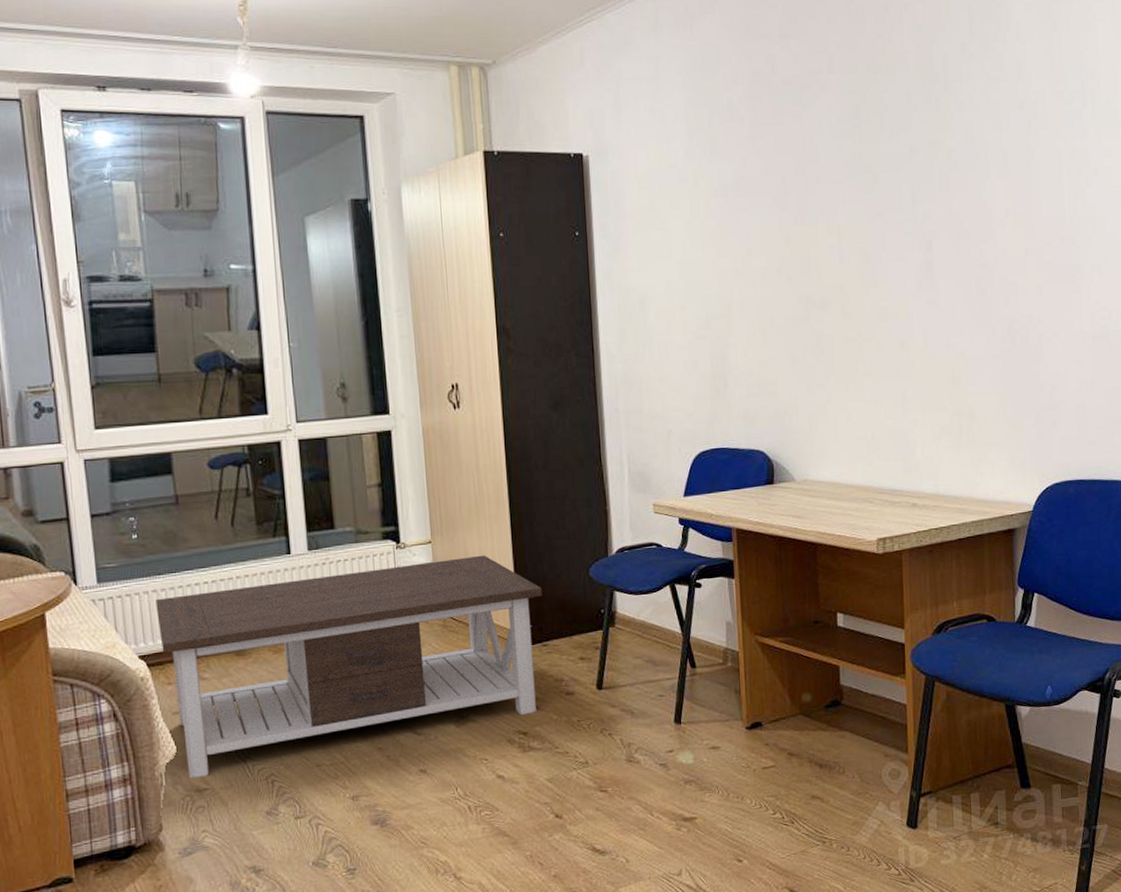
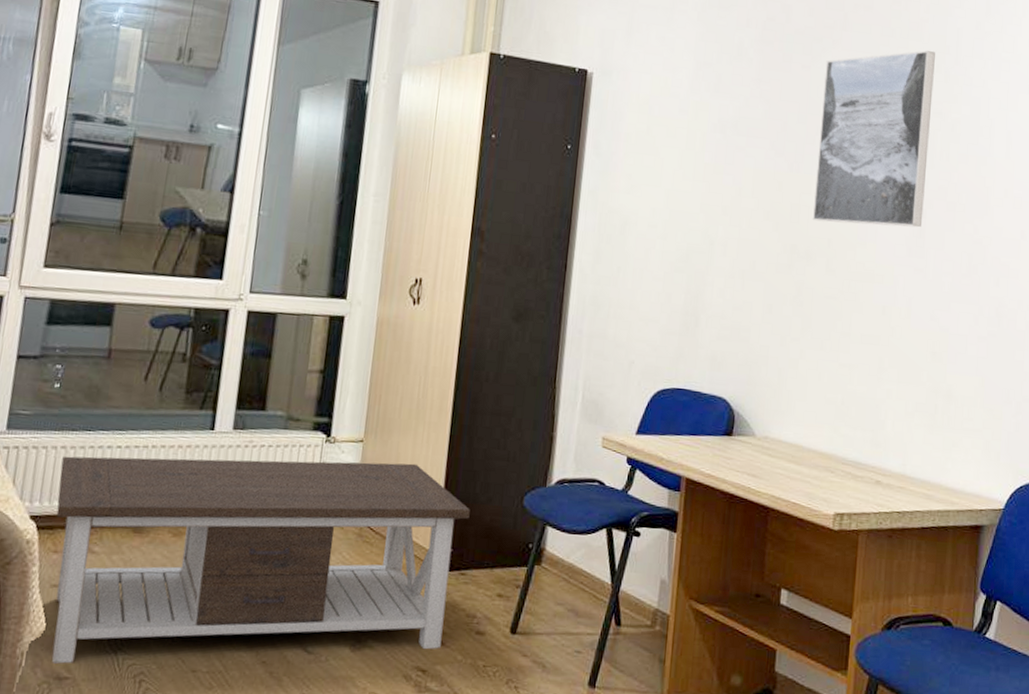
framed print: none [817,81,929,269] -> present [812,50,935,228]

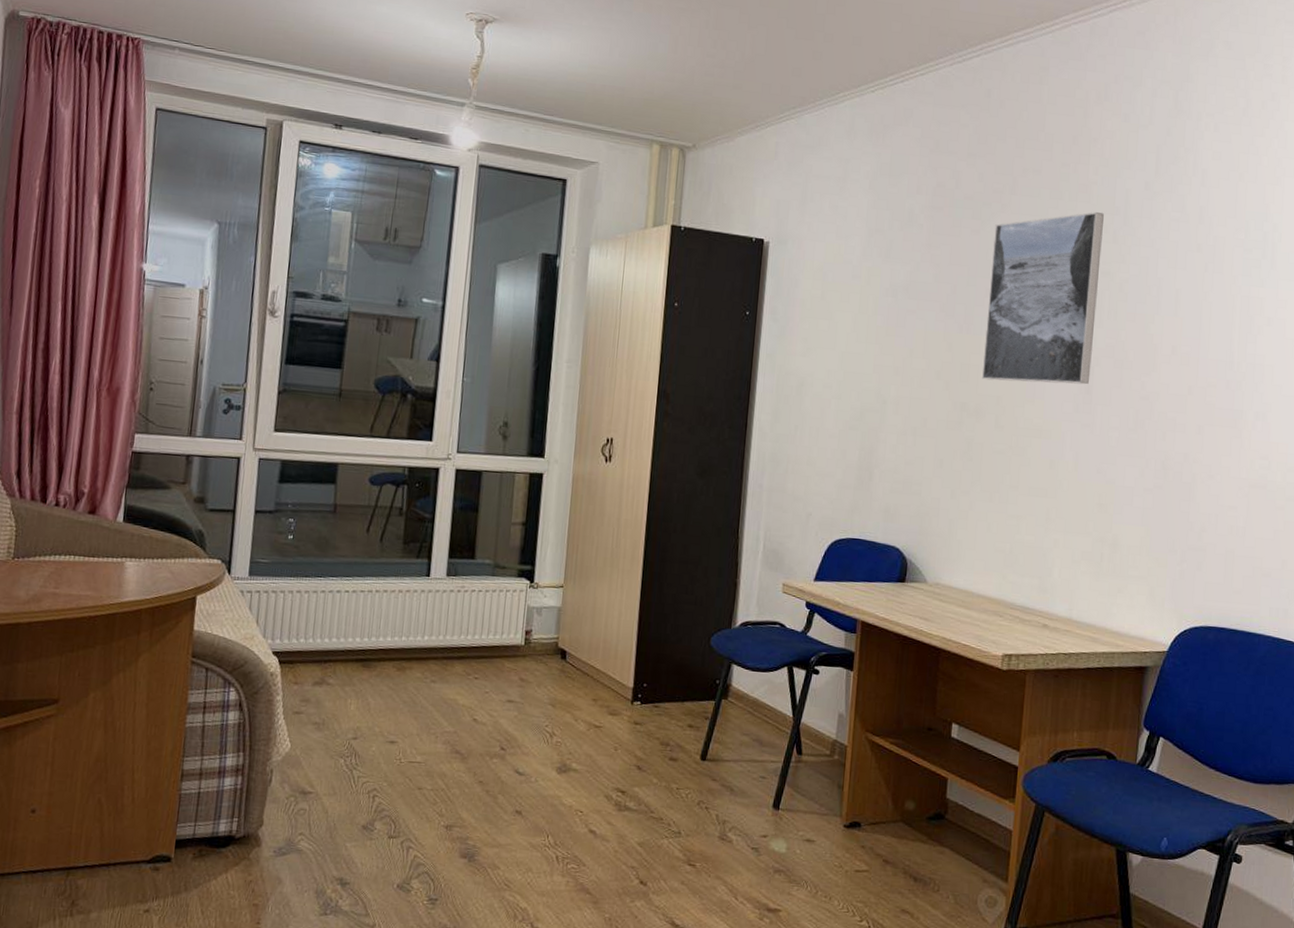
coffee table: present [51,456,470,664] -> none [295,599,662,781]

